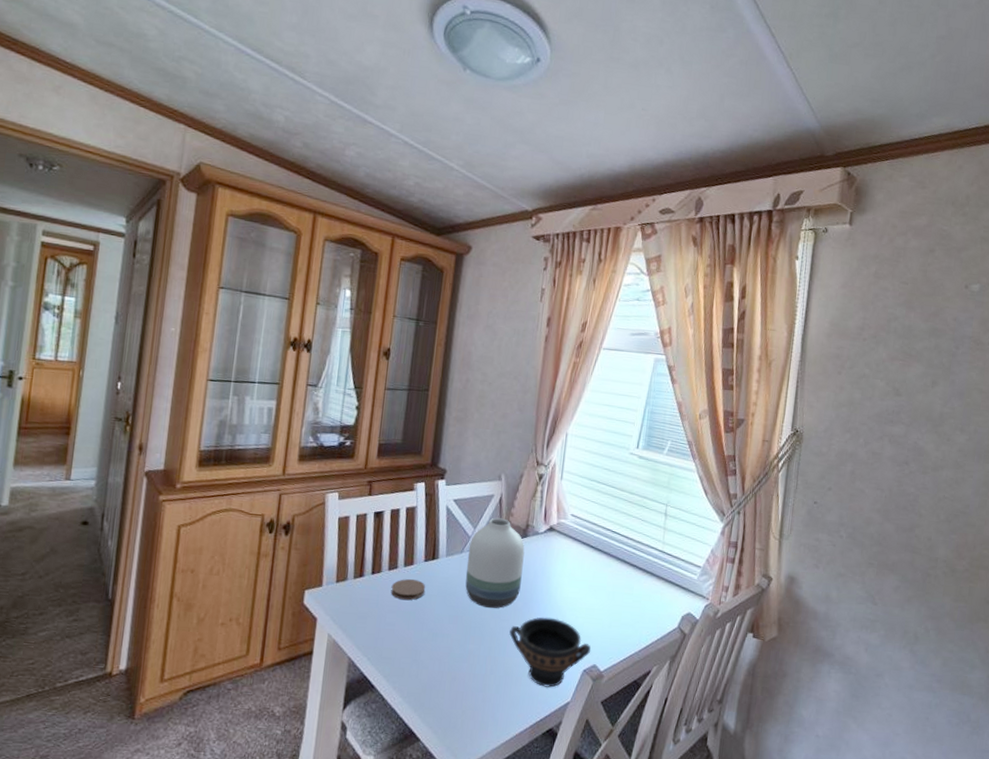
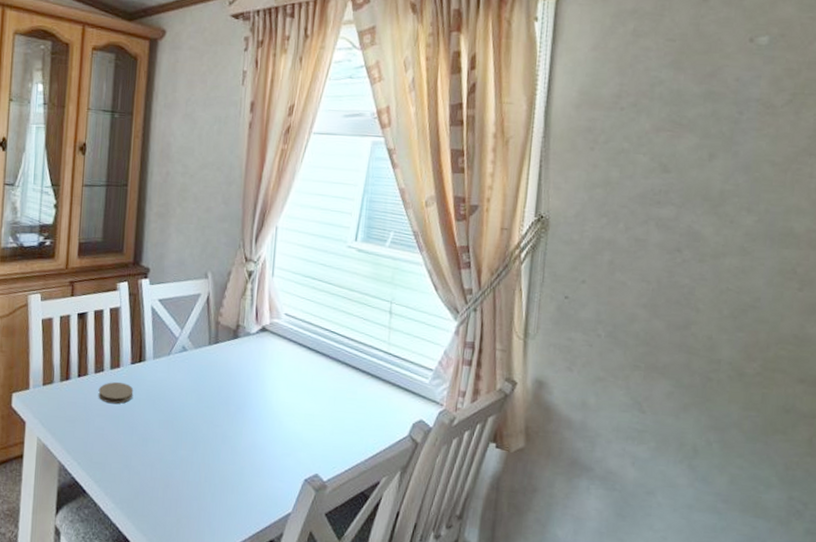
vase: present [465,517,525,609] -> none [174,318,236,414]
bowl: present [509,617,591,688] -> none [223,422,312,497]

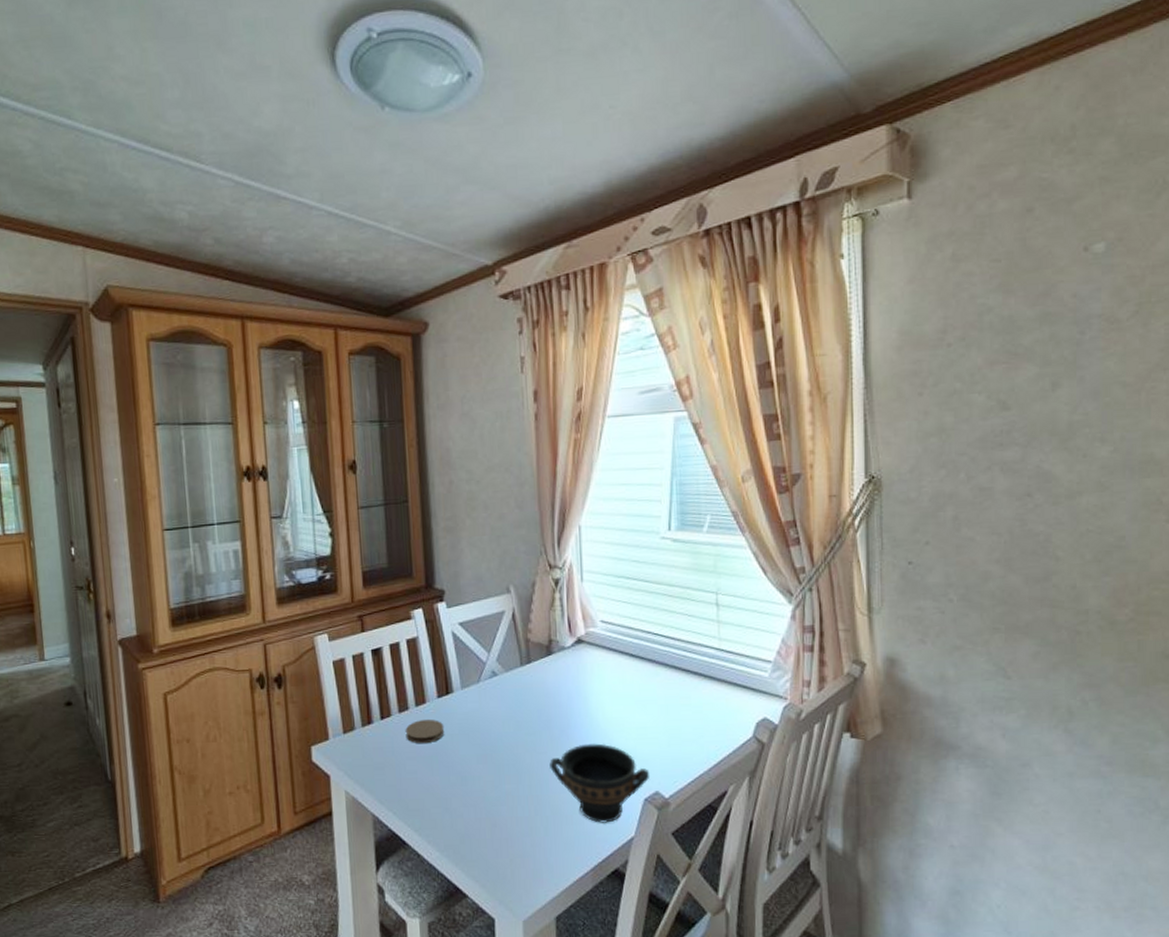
bowl: none [223,422,312,497] -> present [550,743,650,823]

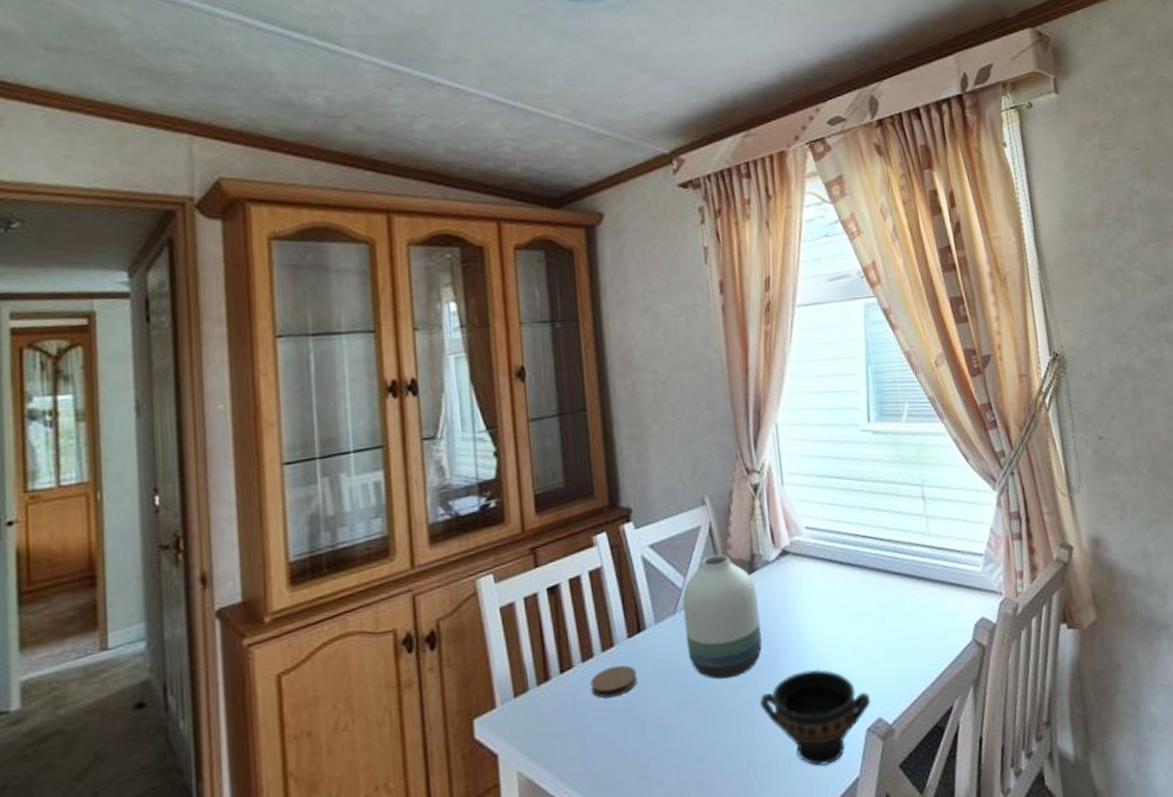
vase: none [485,636,554,742] -> present [682,554,762,680]

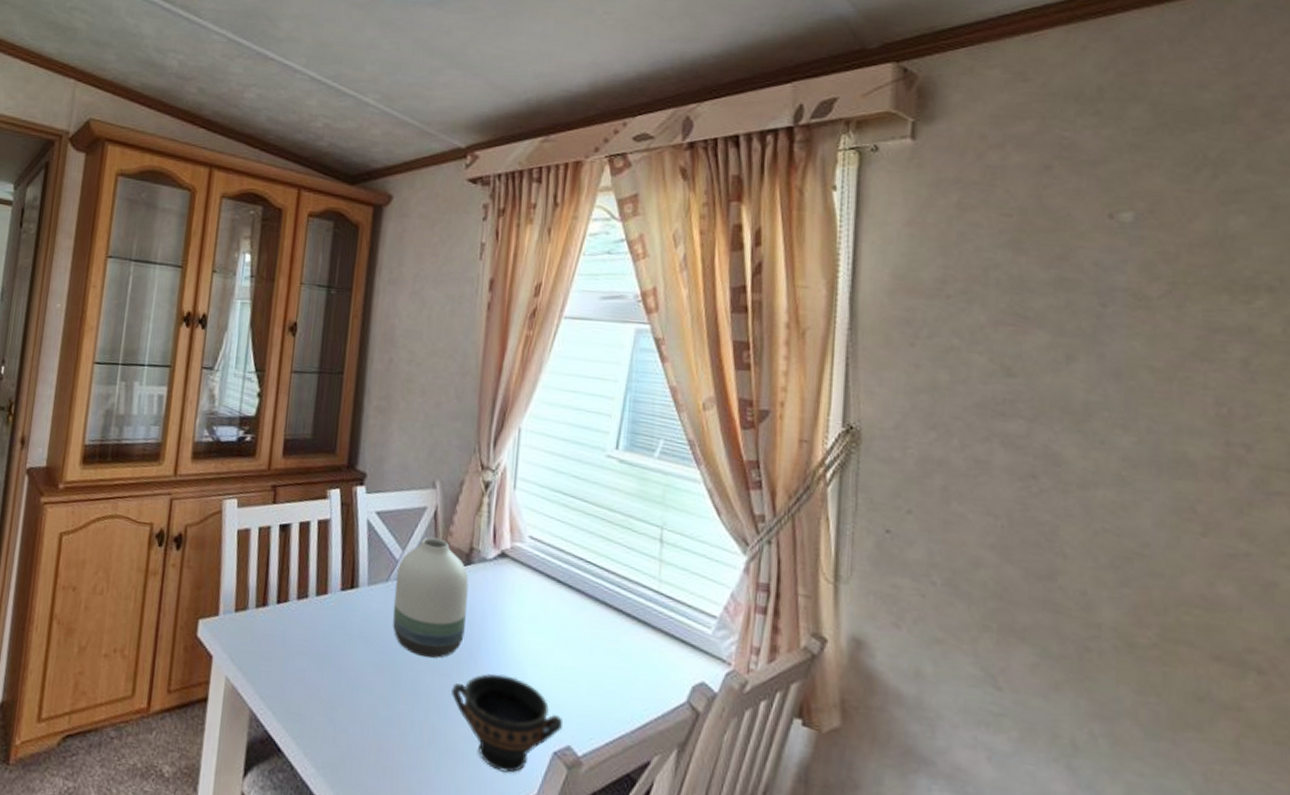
coaster: present [590,665,638,698] -> none [300,611,343,640]

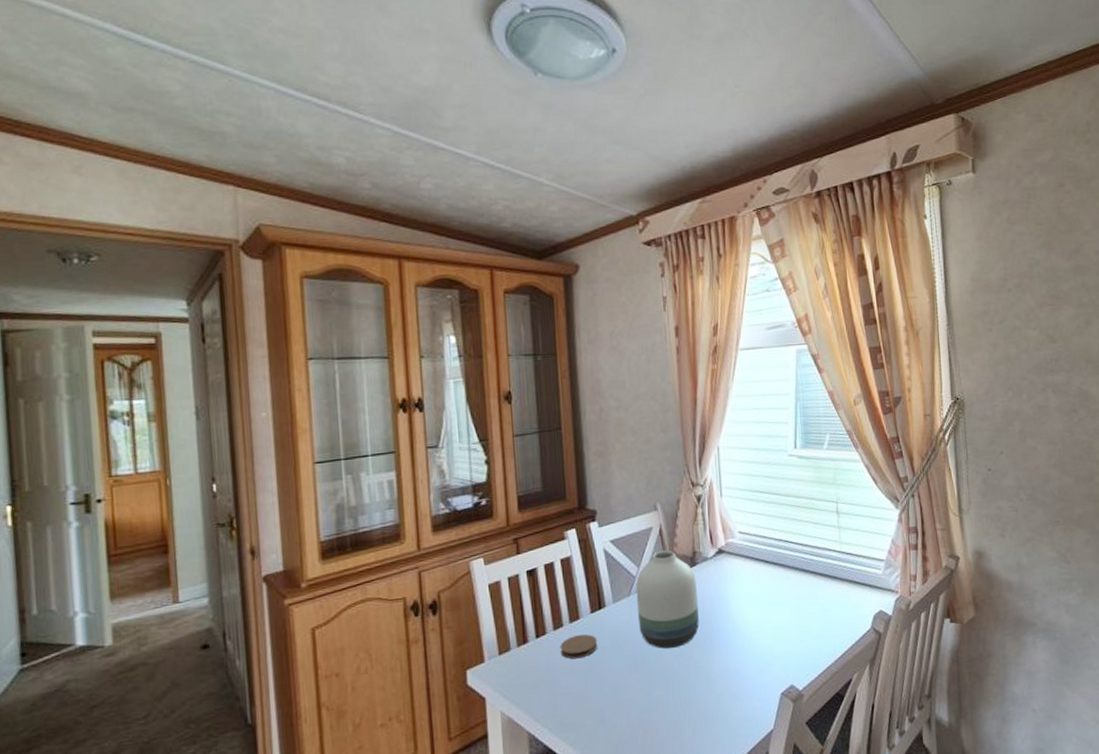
coaster: none [300,611,343,640] -> present [560,634,598,659]
bowl: present [451,673,564,773] -> none [696,644,786,720]

